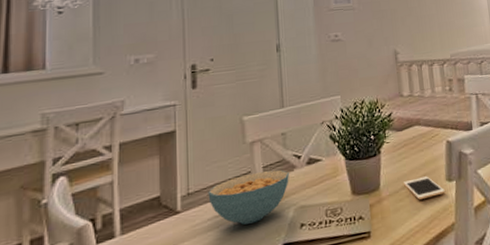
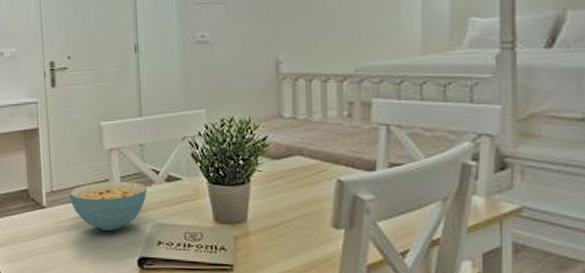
cell phone: present [403,176,445,200] -> none [275,217,329,243]

